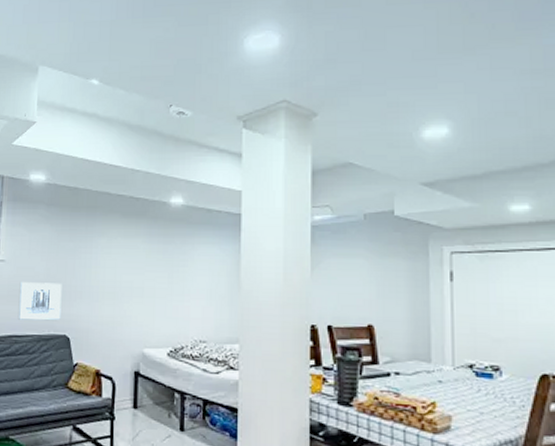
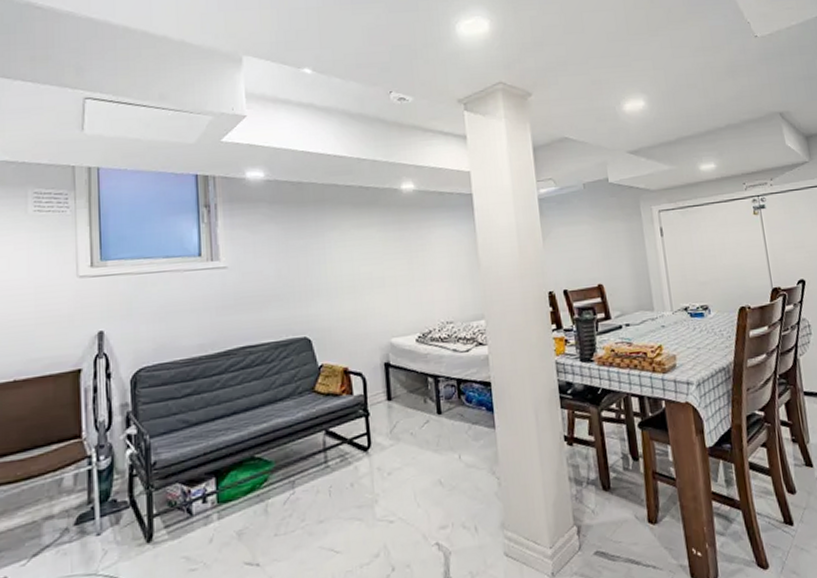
wall art: present [18,282,62,321] -> none [249,283,299,329]

